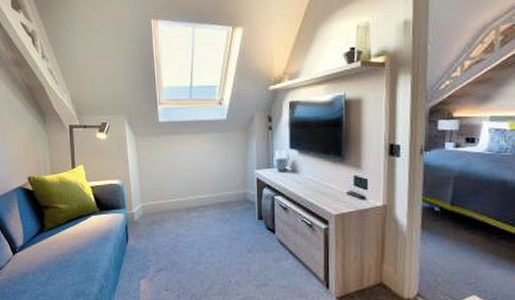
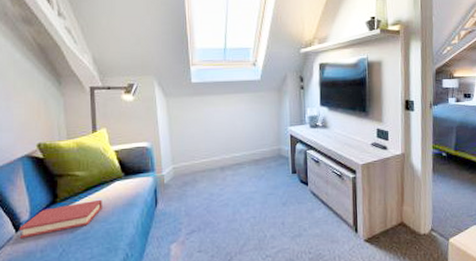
hardback book: none [16,231,81,261] -> present [19,199,102,238]

